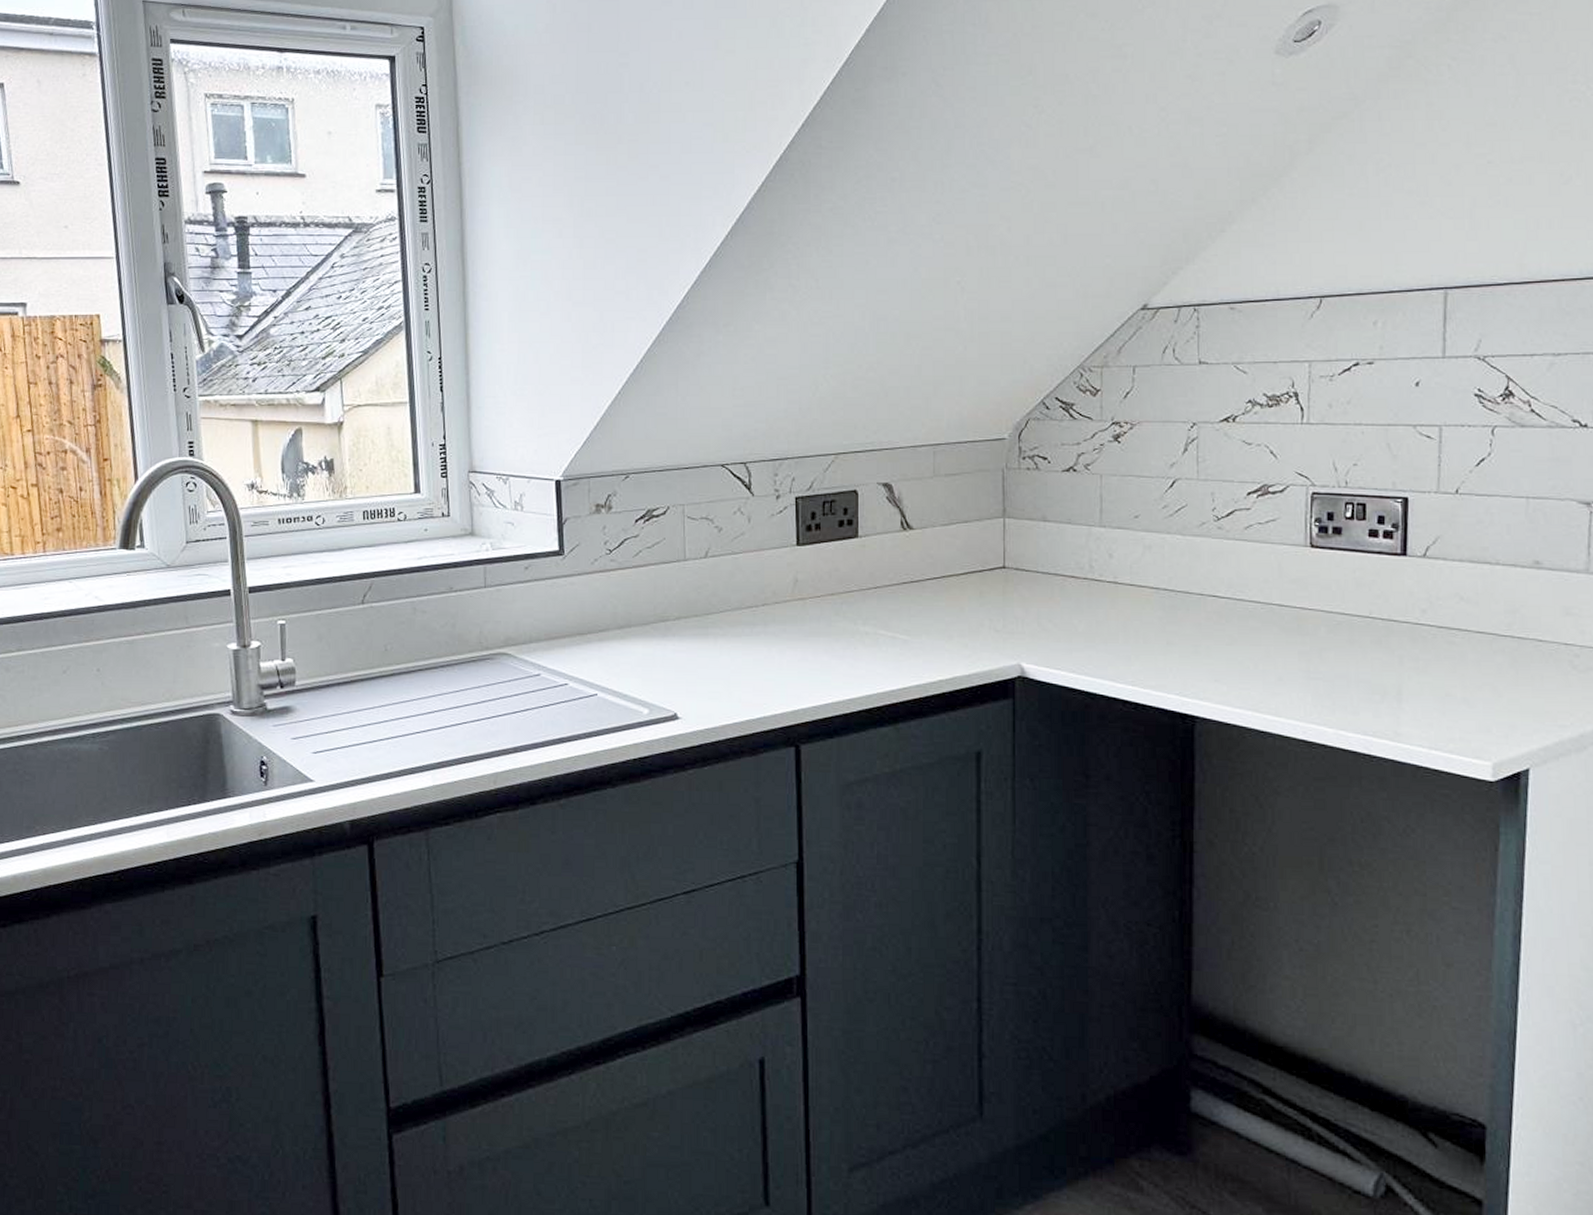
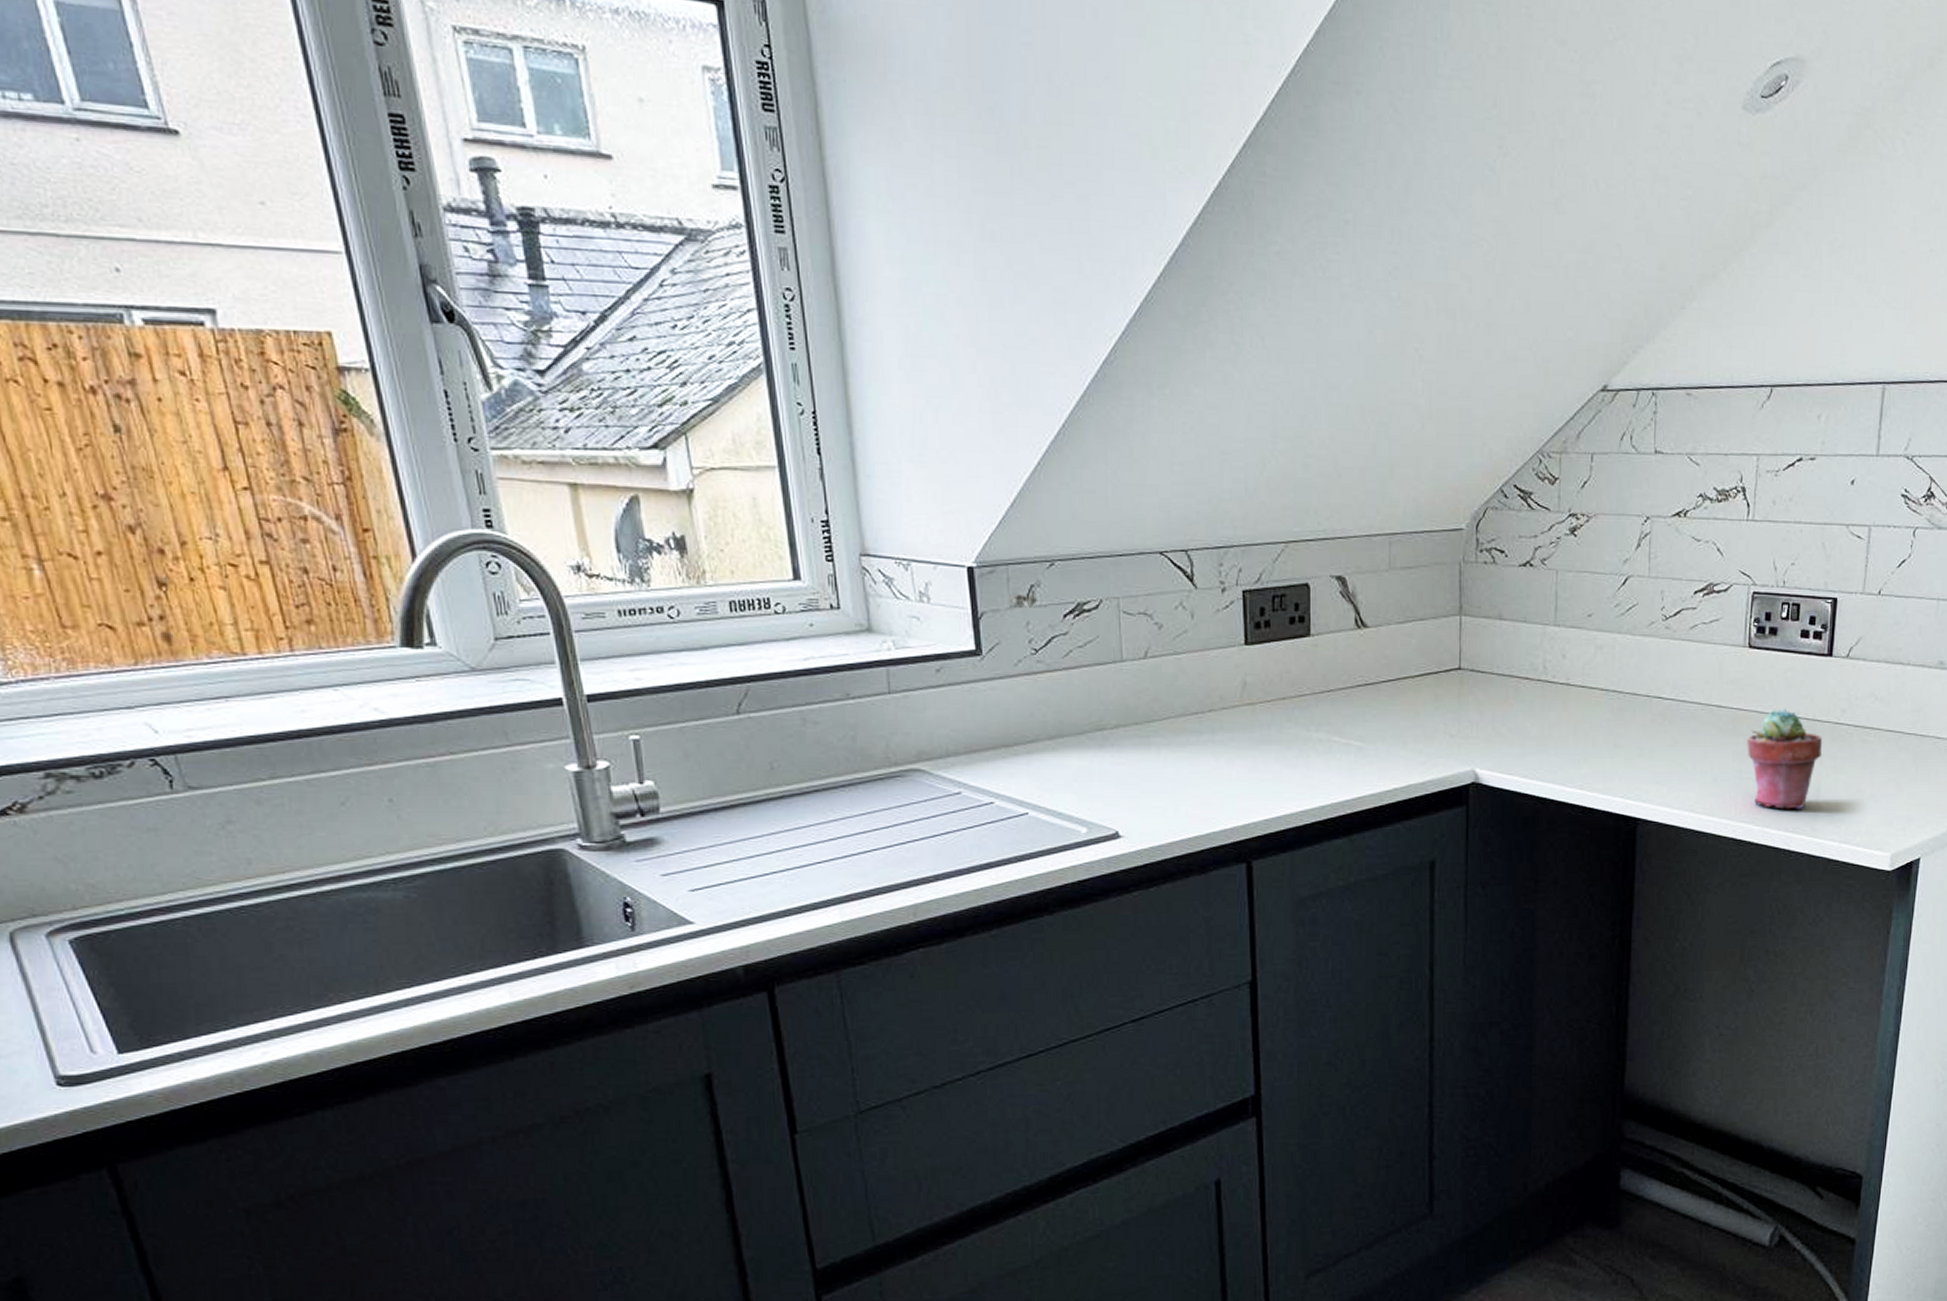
potted succulent: none [1314,608,1402,713] -> present [1747,708,1823,810]

